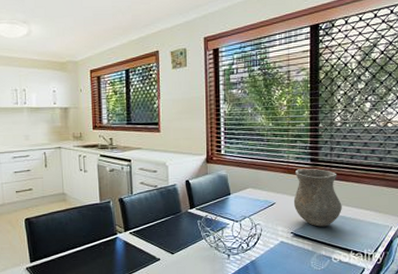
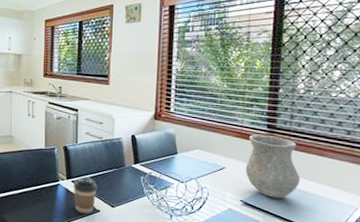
coffee cup: none [132,227,156,264] -> present [73,176,98,214]

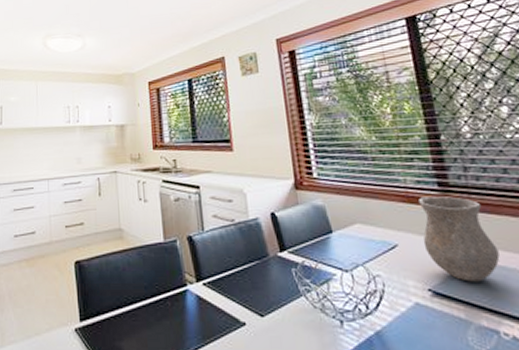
coffee cup: present [73,176,98,214] -> none [206,276,238,330]

